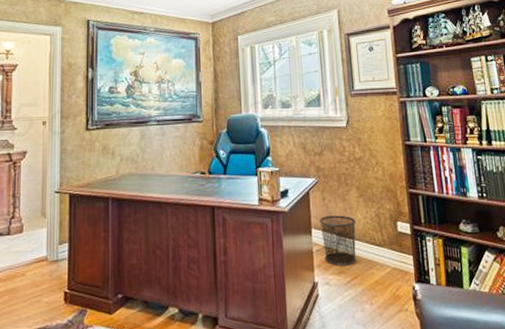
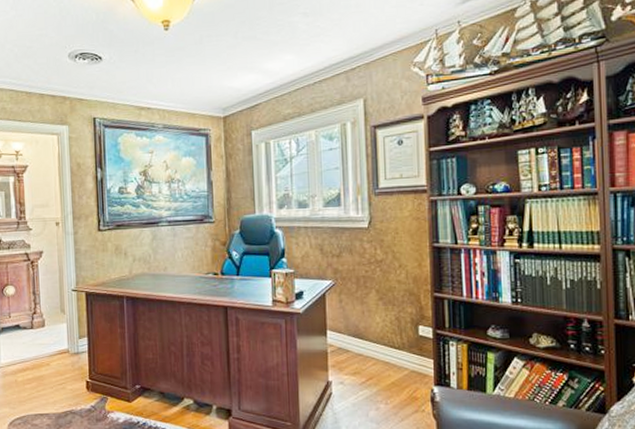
waste bin: present [319,215,357,266] -> none [335,317,374,367]

